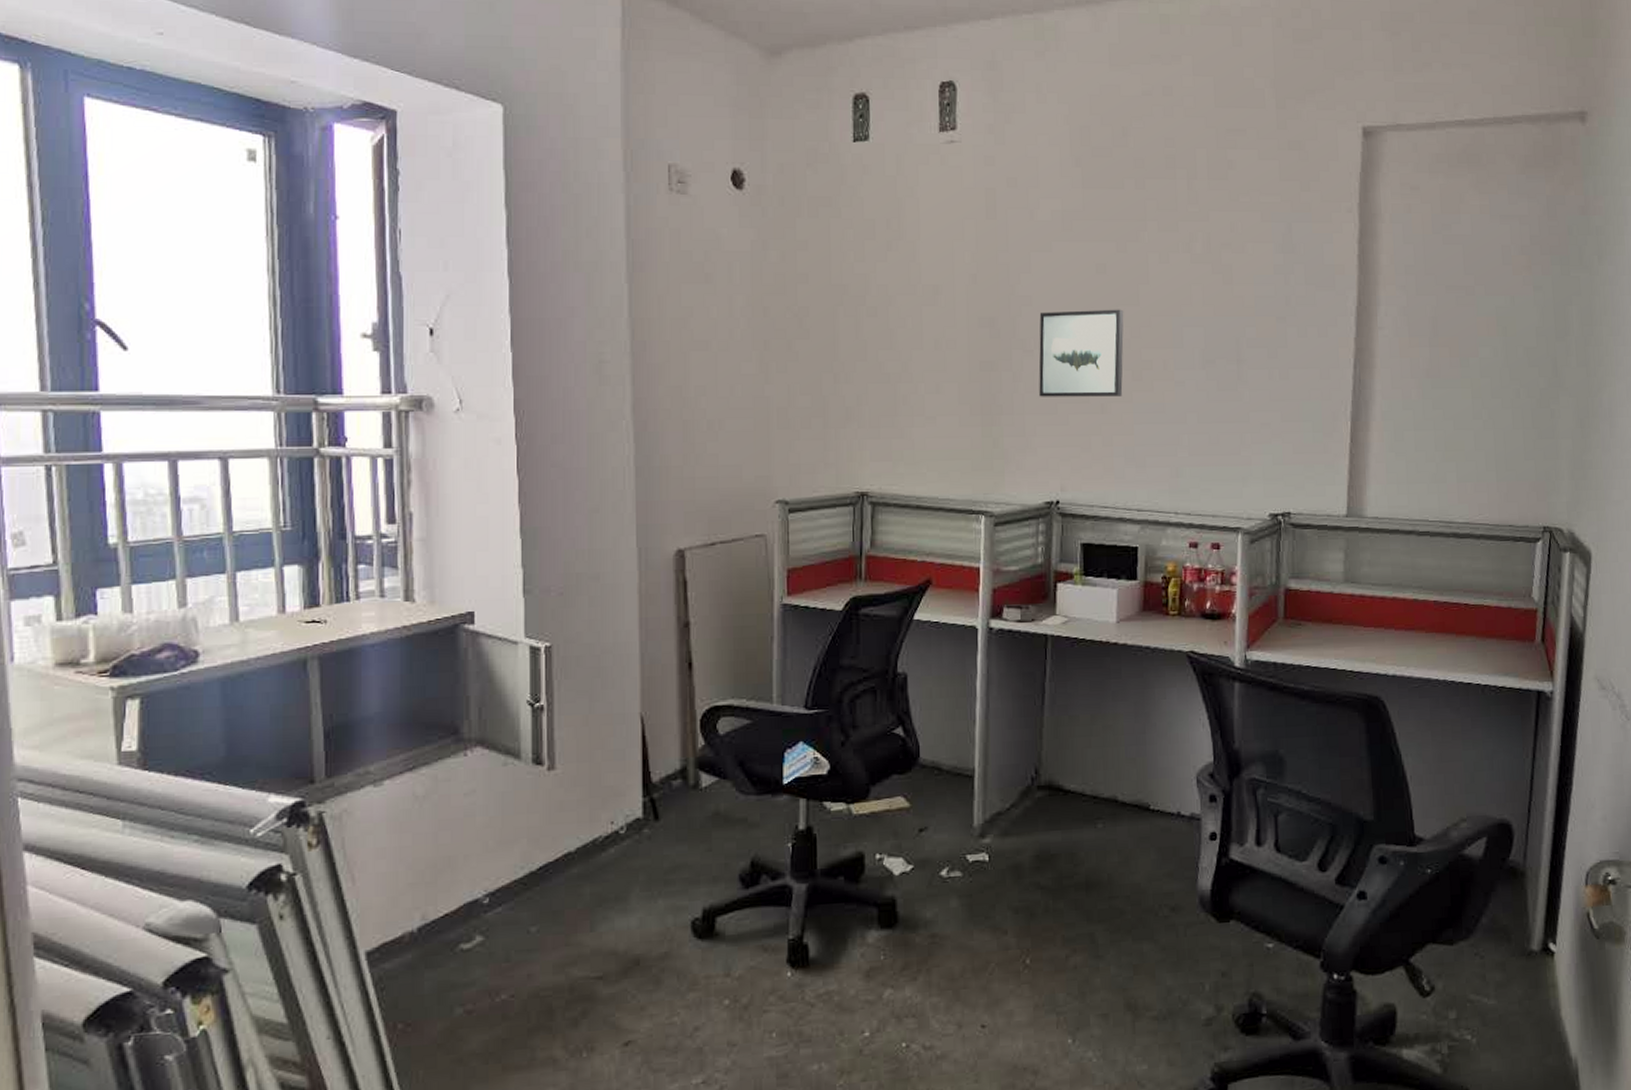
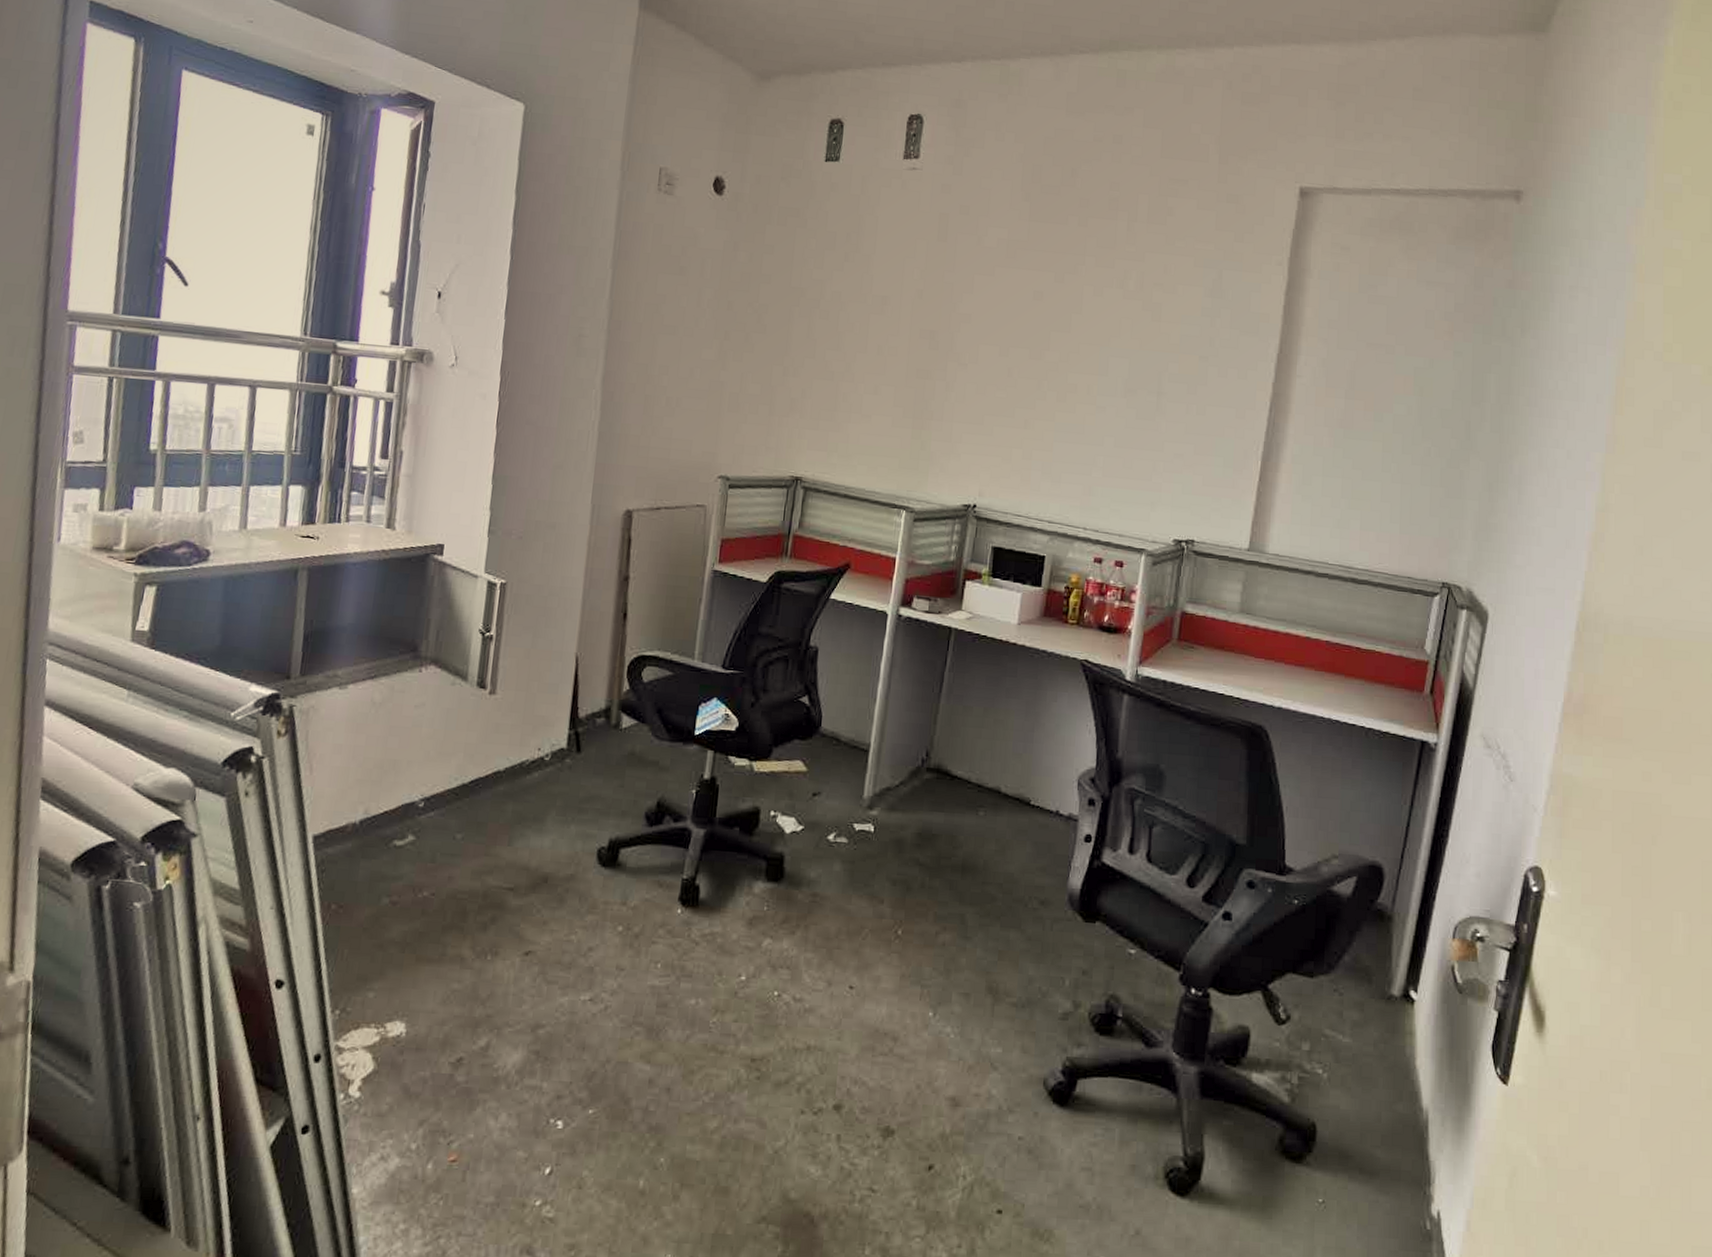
wall art: present [1038,309,1124,397] -> none [968,330,1056,415]

